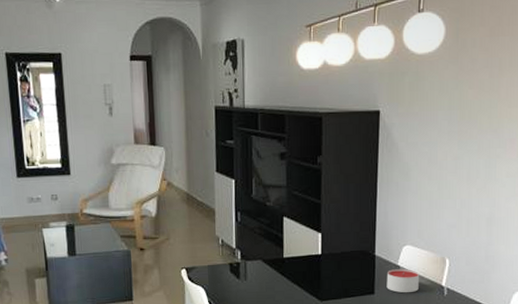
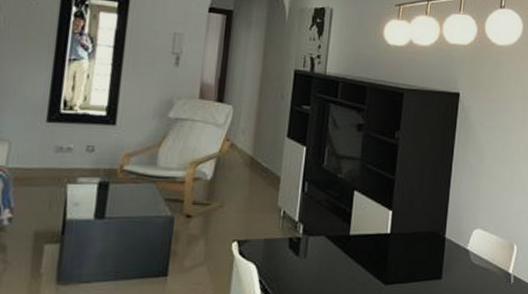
candle: present [386,269,420,293] -> none [454,253,488,280]

